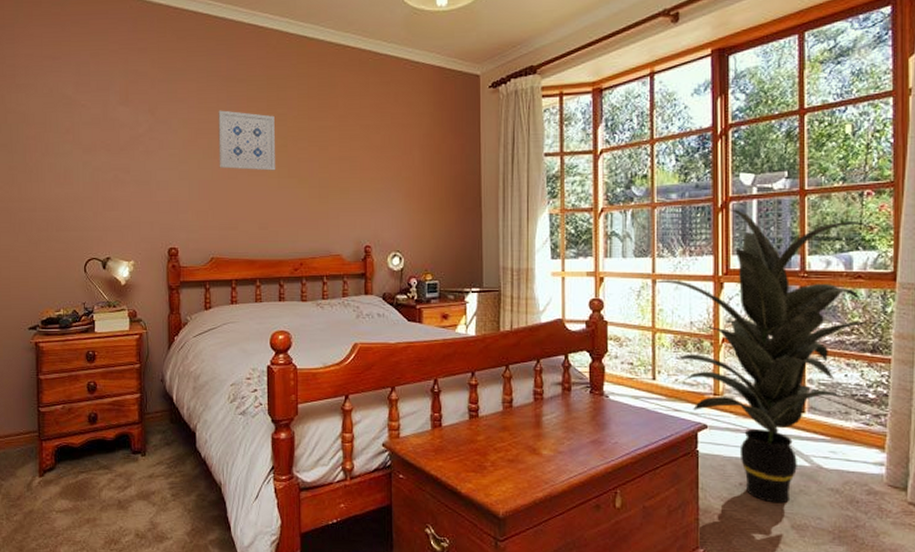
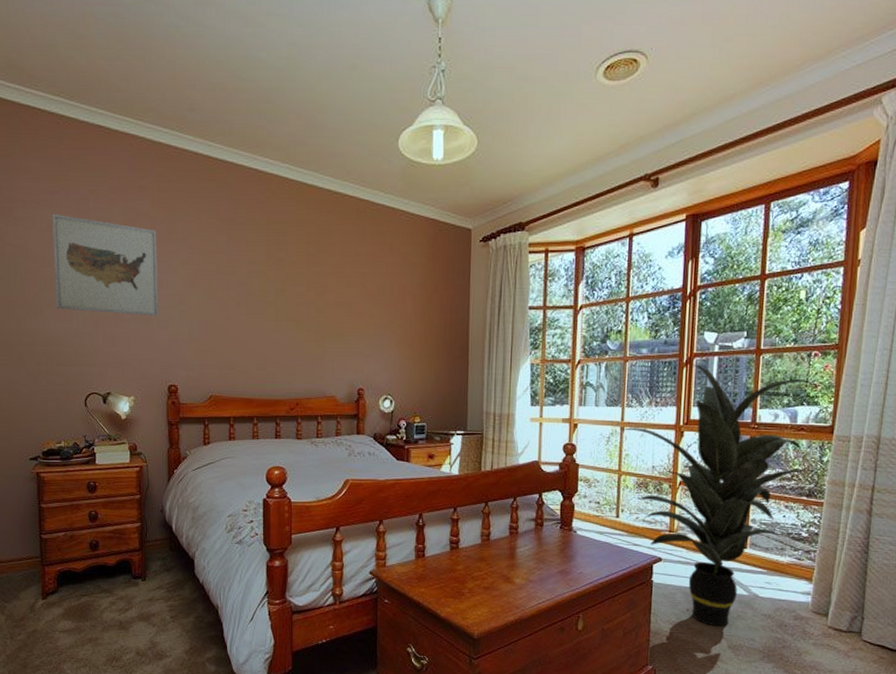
wall art: none [54,78,159,178] -> present [52,213,159,317]
wall art: present [218,110,276,171] -> none [218,252,274,314]

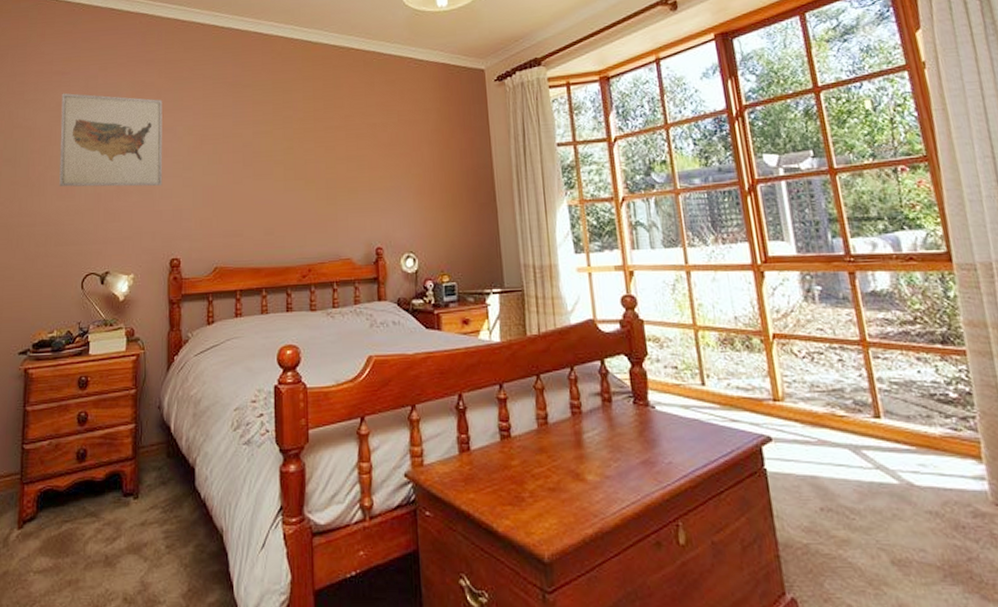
indoor plant: present [620,364,820,627] -> none [686,191,942,533]

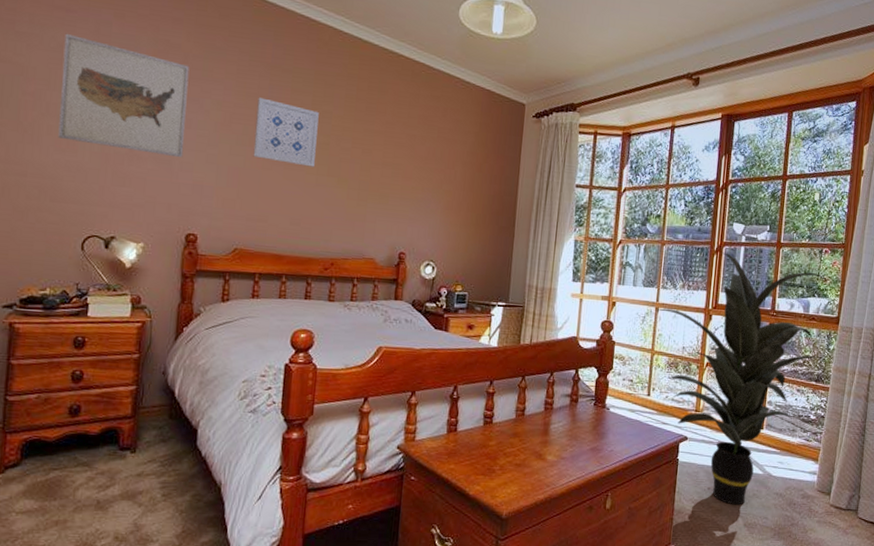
wall art: none [224,115,282,174] -> present [253,97,319,167]
indoor plant: none [686,191,942,533] -> present [655,252,829,506]

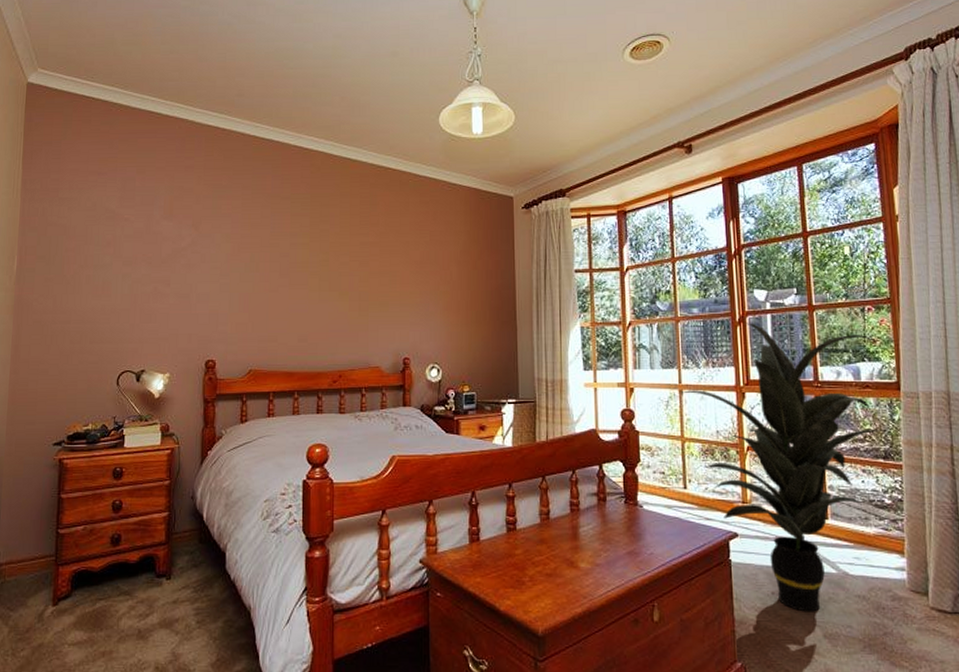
wall art: present [58,33,190,158] -> none [95,193,201,291]
wall art: present [253,97,319,167] -> none [260,226,318,285]

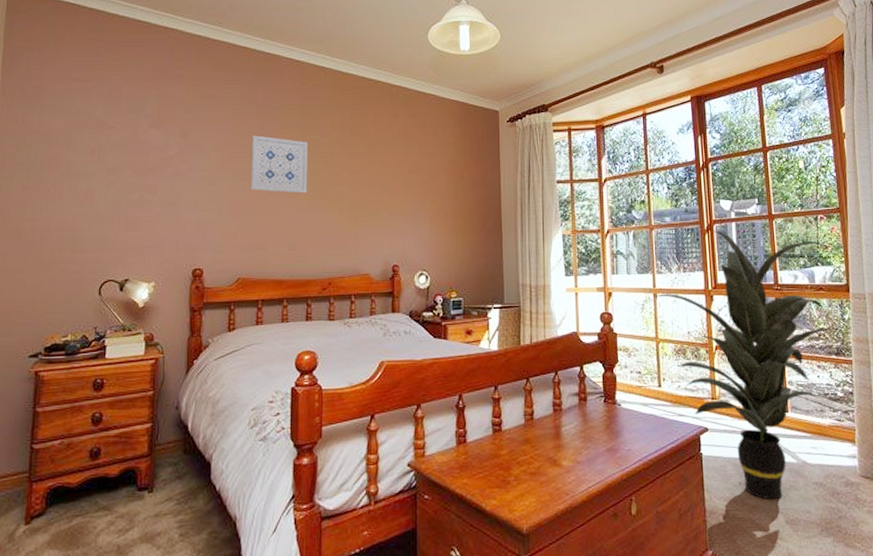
wall art: none [260,226,318,285] -> present [250,135,308,193]

